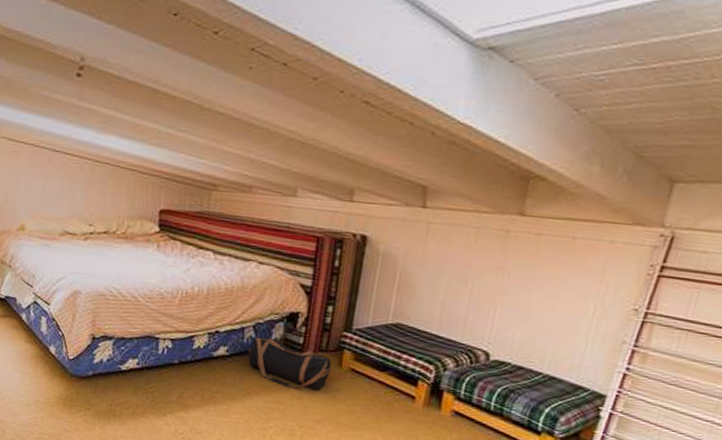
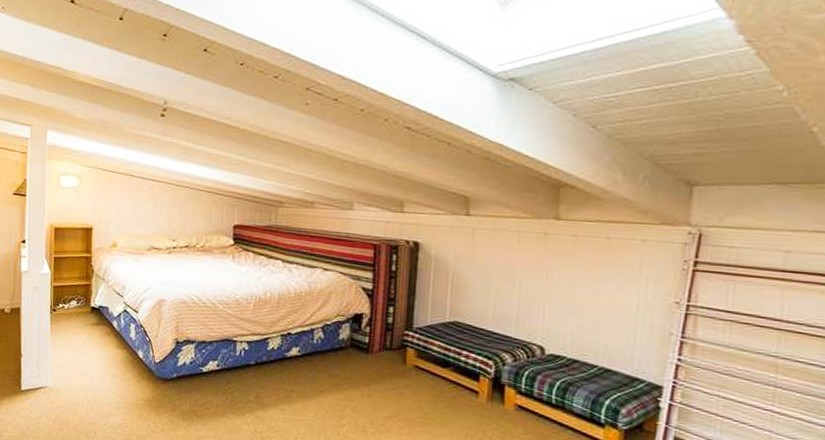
duffel bag: present [248,336,332,391] -> none [318,337,397,388]

